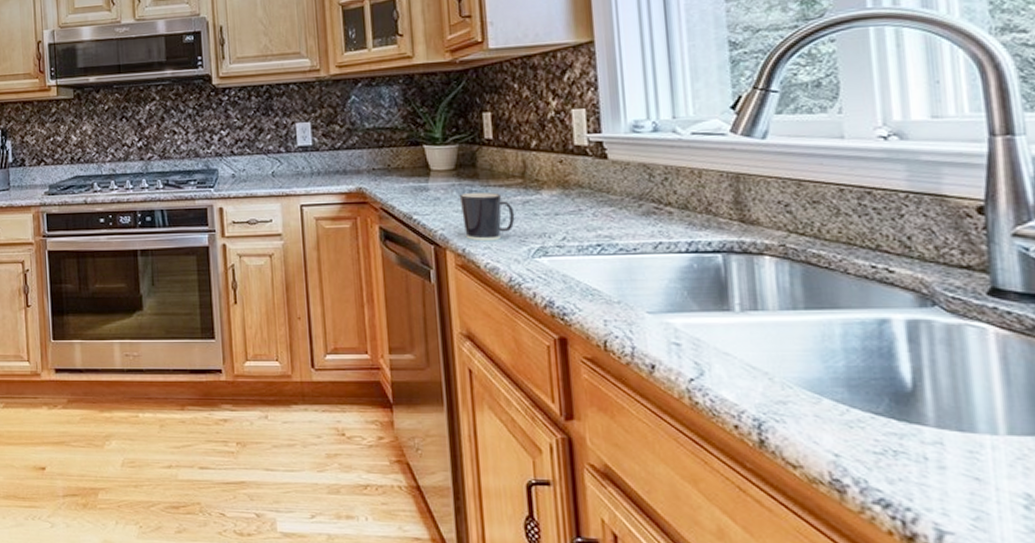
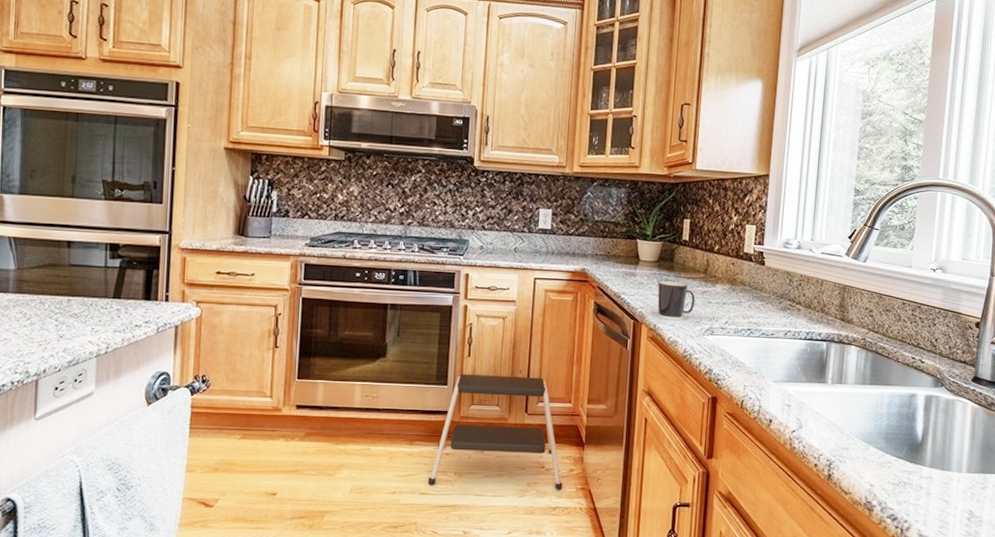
step stool: none [206,324,373,463] -> present [427,374,563,490]

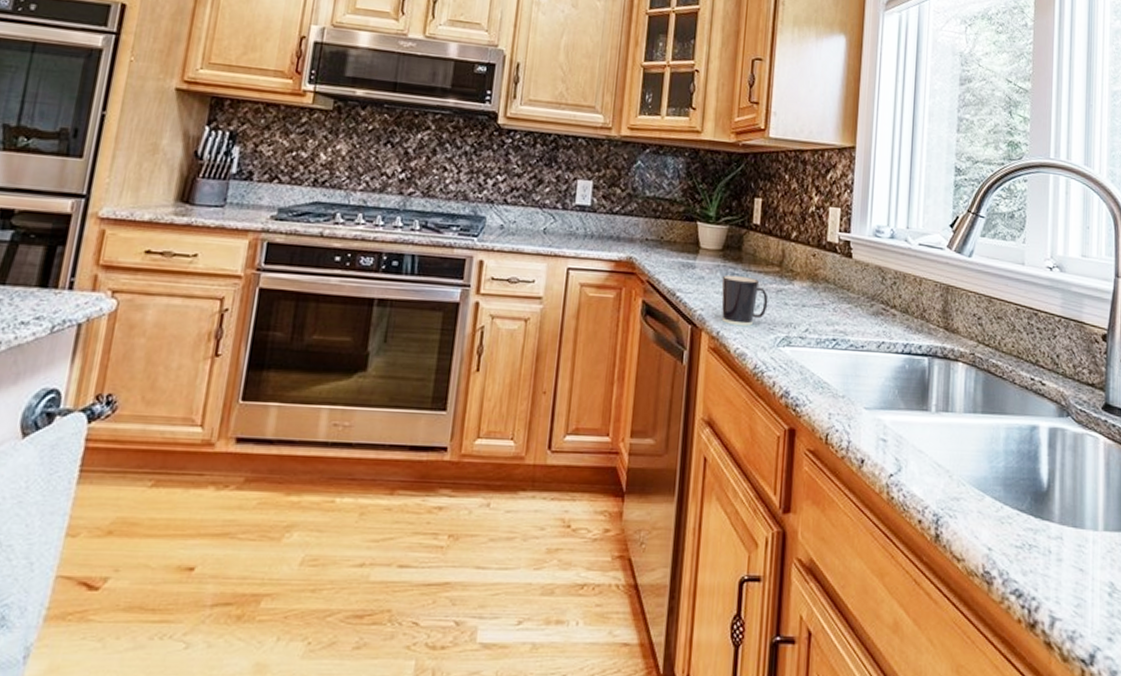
step stool: present [427,374,563,490] -> none [410,395,595,559]

